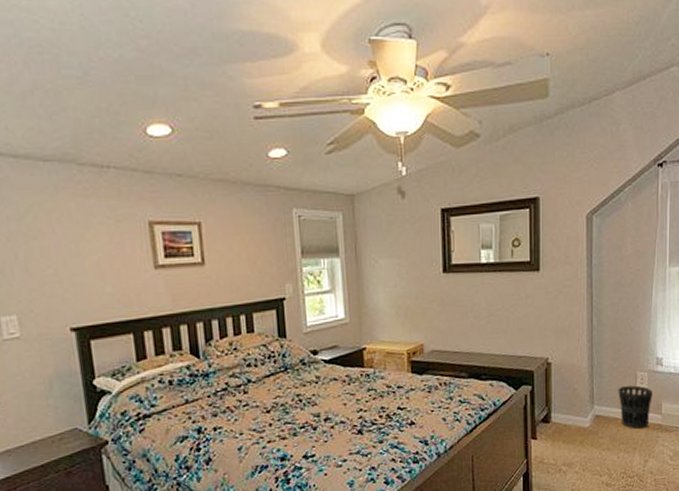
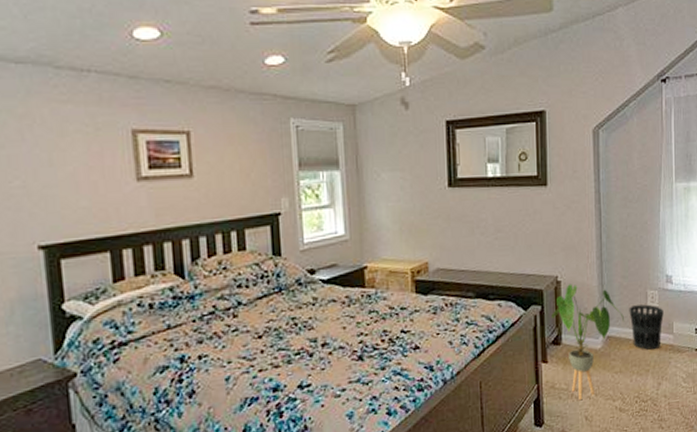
house plant: none [542,365,614,475] -> present [551,284,625,401]

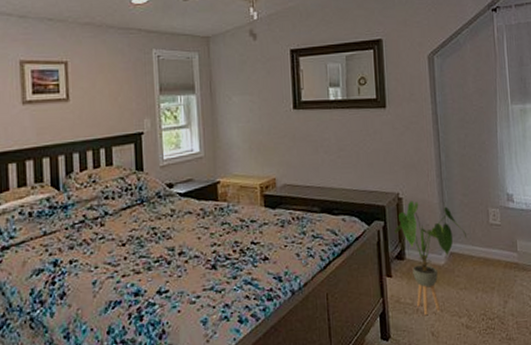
wastebasket: present [629,304,664,351] -> none [471,222,507,268]

